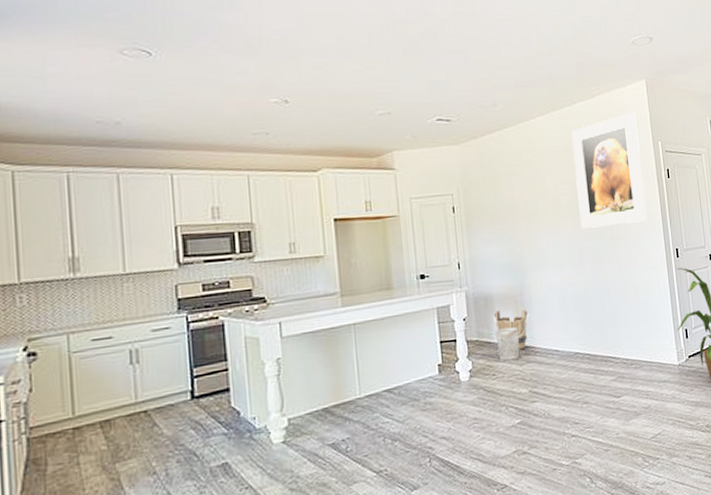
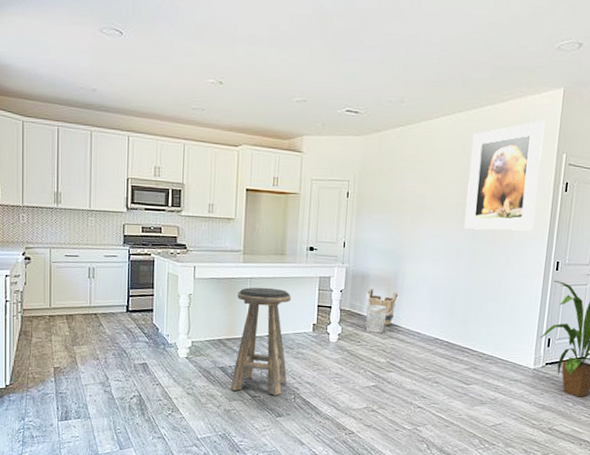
stool: none [340,330,417,471] -> present [230,287,292,396]

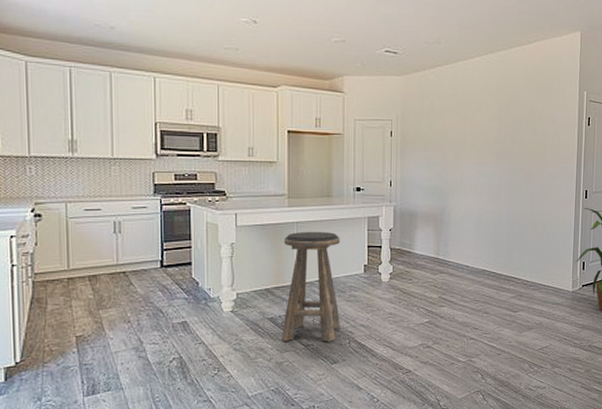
wastebasket: present [365,304,388,333] -> none [415,241,436,269]
wooden bucket: present [367,289,399,326] -> none [416,226,446,262]
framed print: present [464,120,545,231] -> none [502,60,567,164]

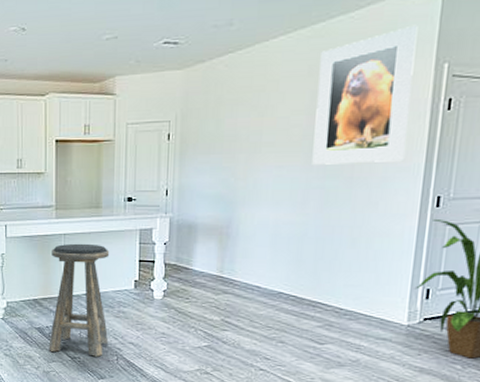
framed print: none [502,60,567,164] -> present [312,24,418,165]

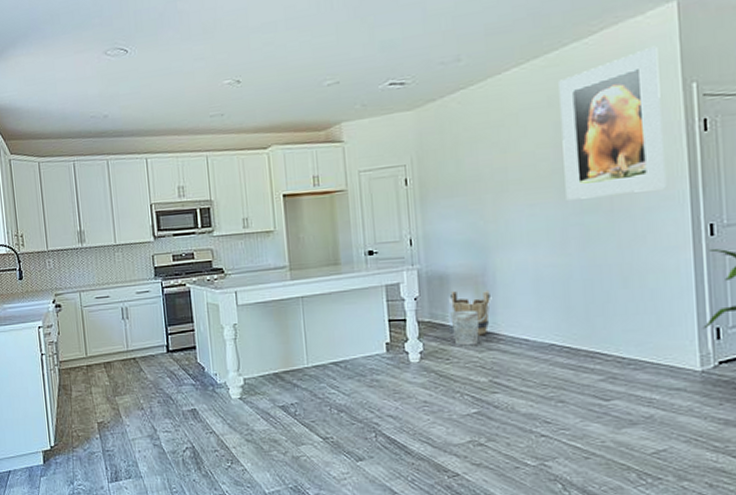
stool: present [49,243,110,357] -> none [289,305,363,435]
wastebasket: none [194,256,220,288] -> present [450,309,480,346]
wooden bucket: none [195,240,233,280] -> present [449,289,492,336]

